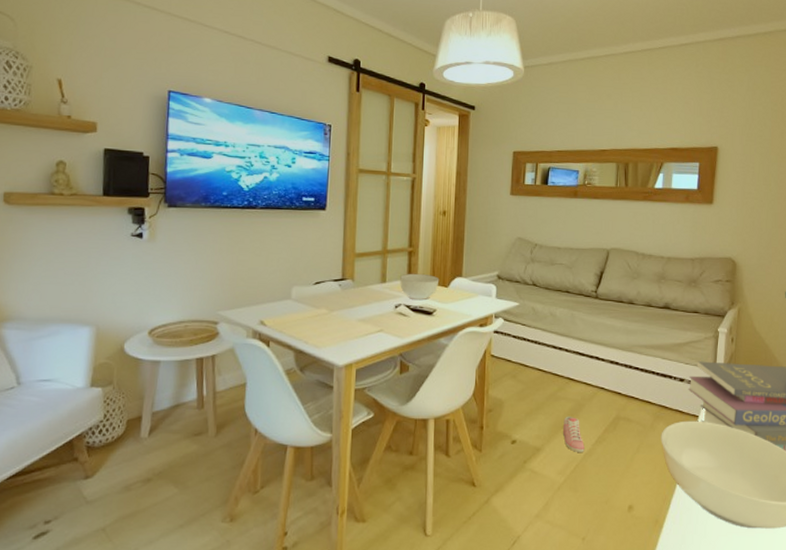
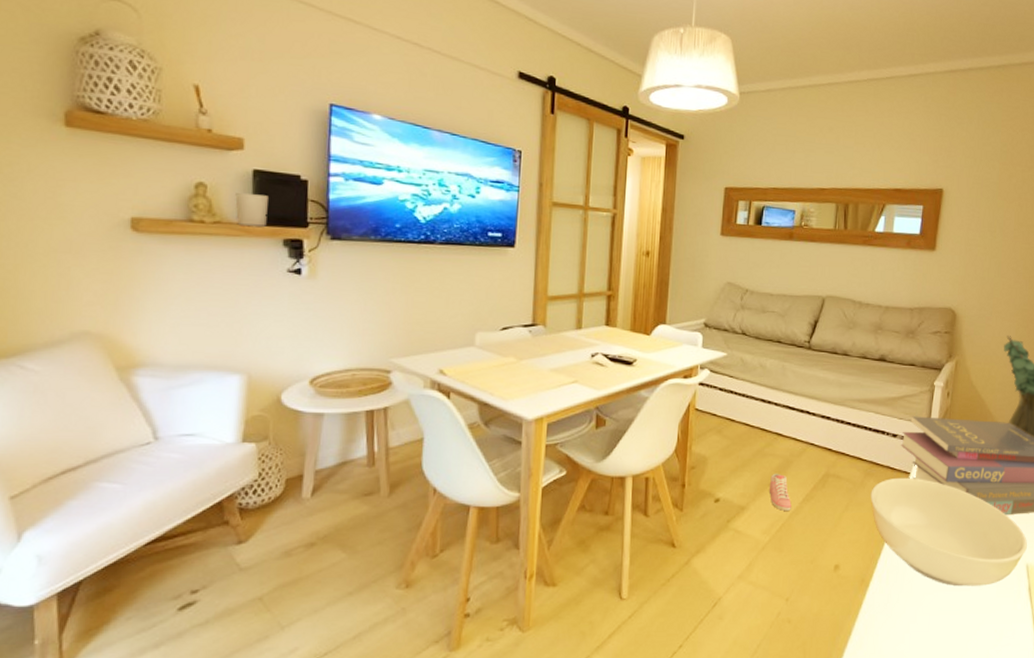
candle holder: none [89,169,116,198] -> present [235,193,268,227]
bowl: present [400,273,440,301] -> none [597,319,641,349]

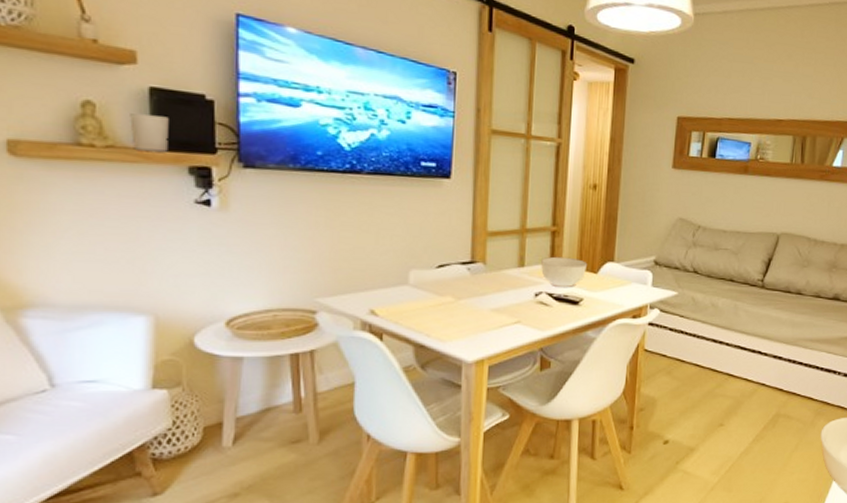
bowl: none [597,319,641,349] -> present [541,256,588,288]
sneaker: present [768,473,792,511] -> none [718,414,742,451]

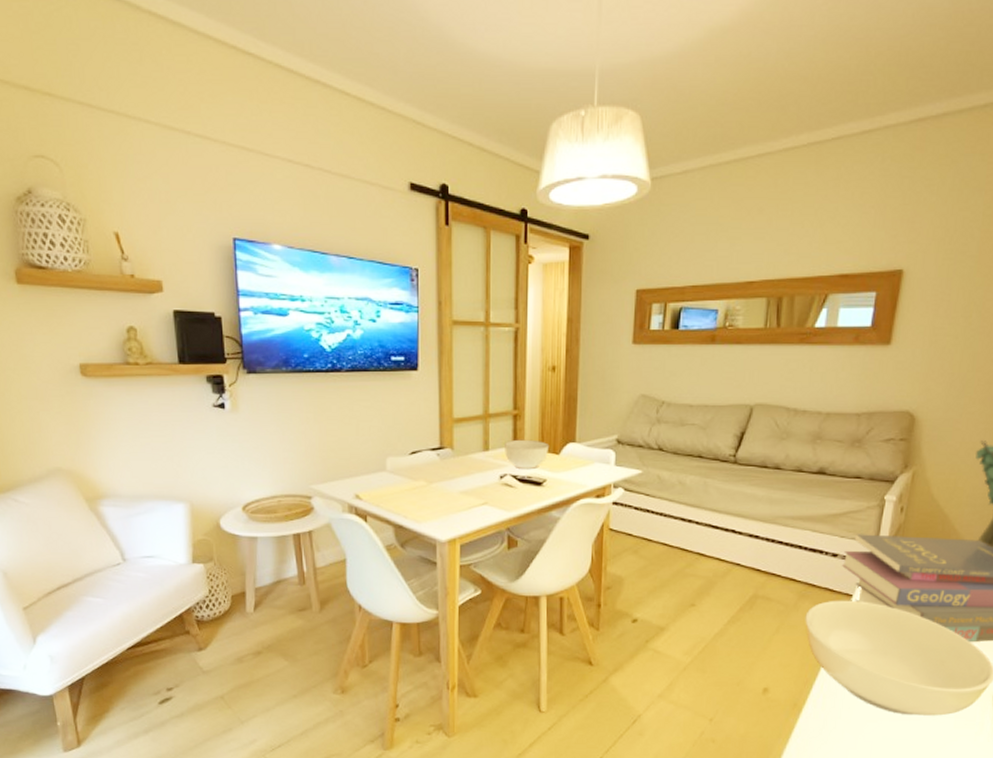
candle holder: present [130,113,169,152] -> none [161,334,190,366]

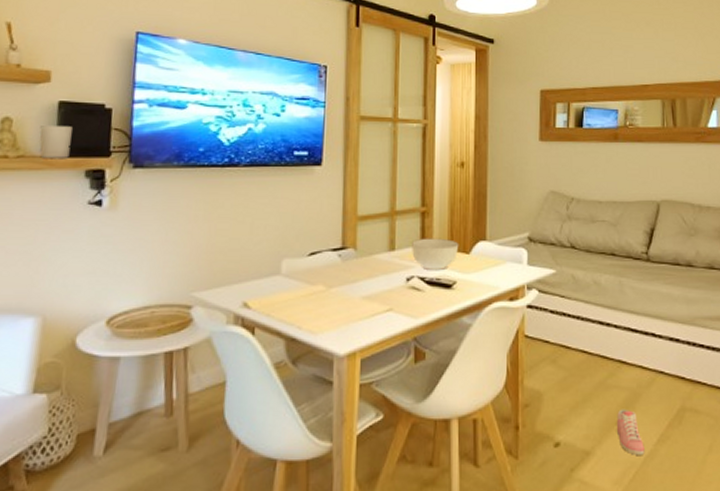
candle holder: none [161,334,190,366] -> present [39,126,73,159]
sneaker: none [690,594,715,632] -> present [616,408,645,455]

